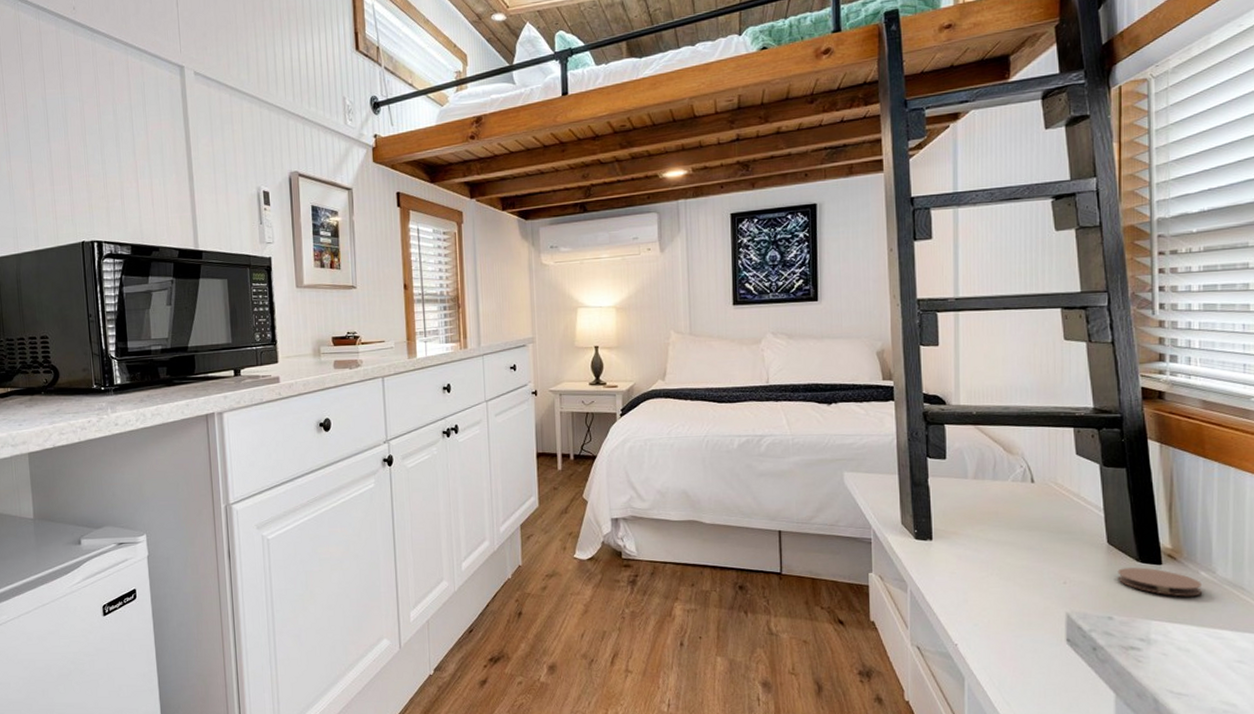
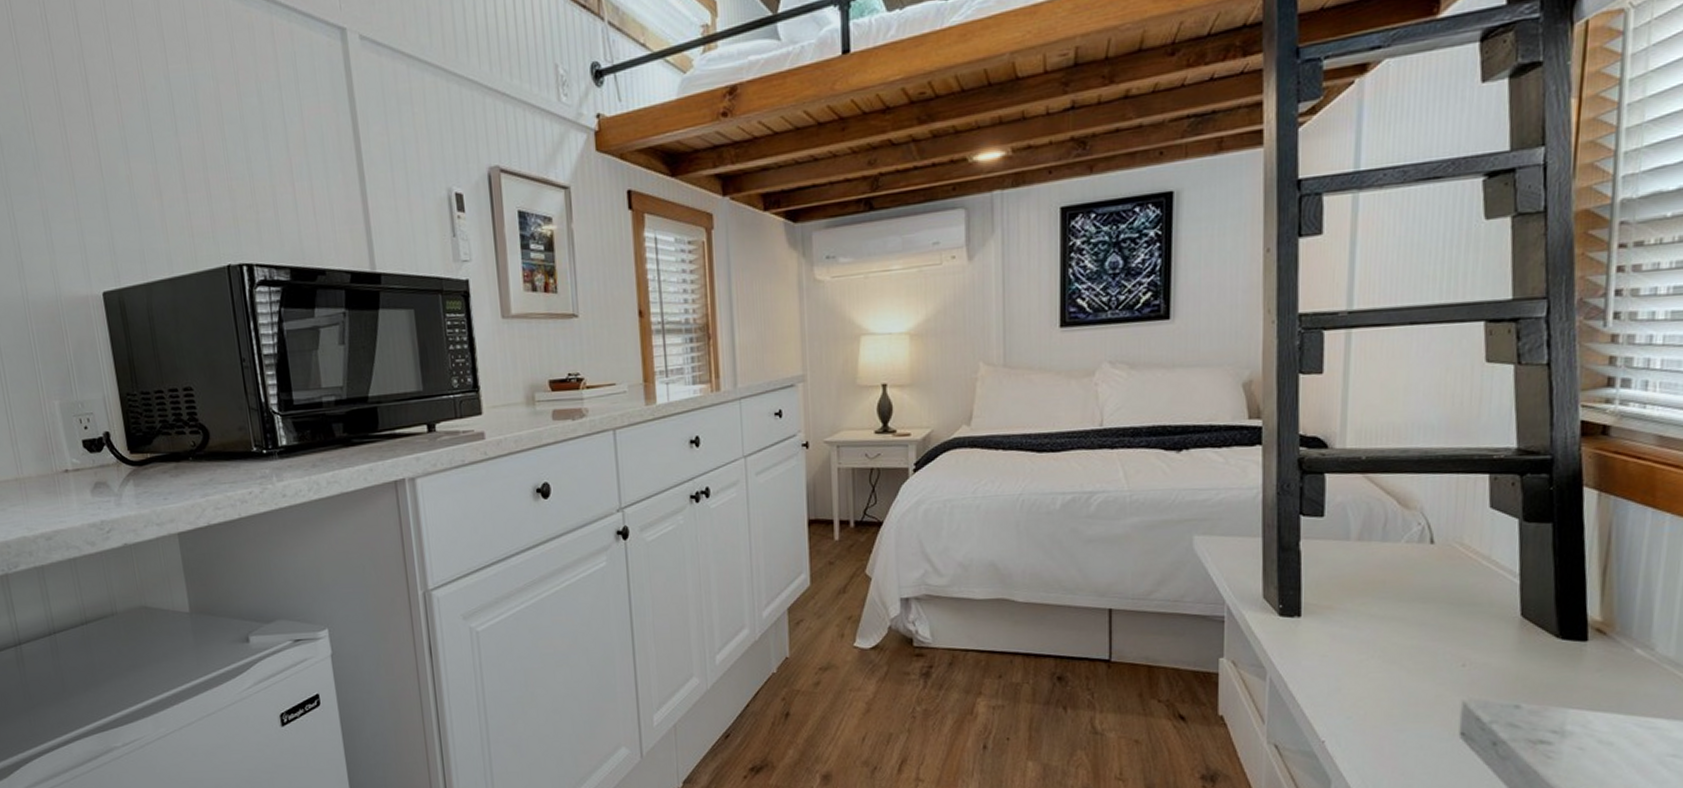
coaster: present [1117,567,1203,597] -> none [1530,645,1637,680]

